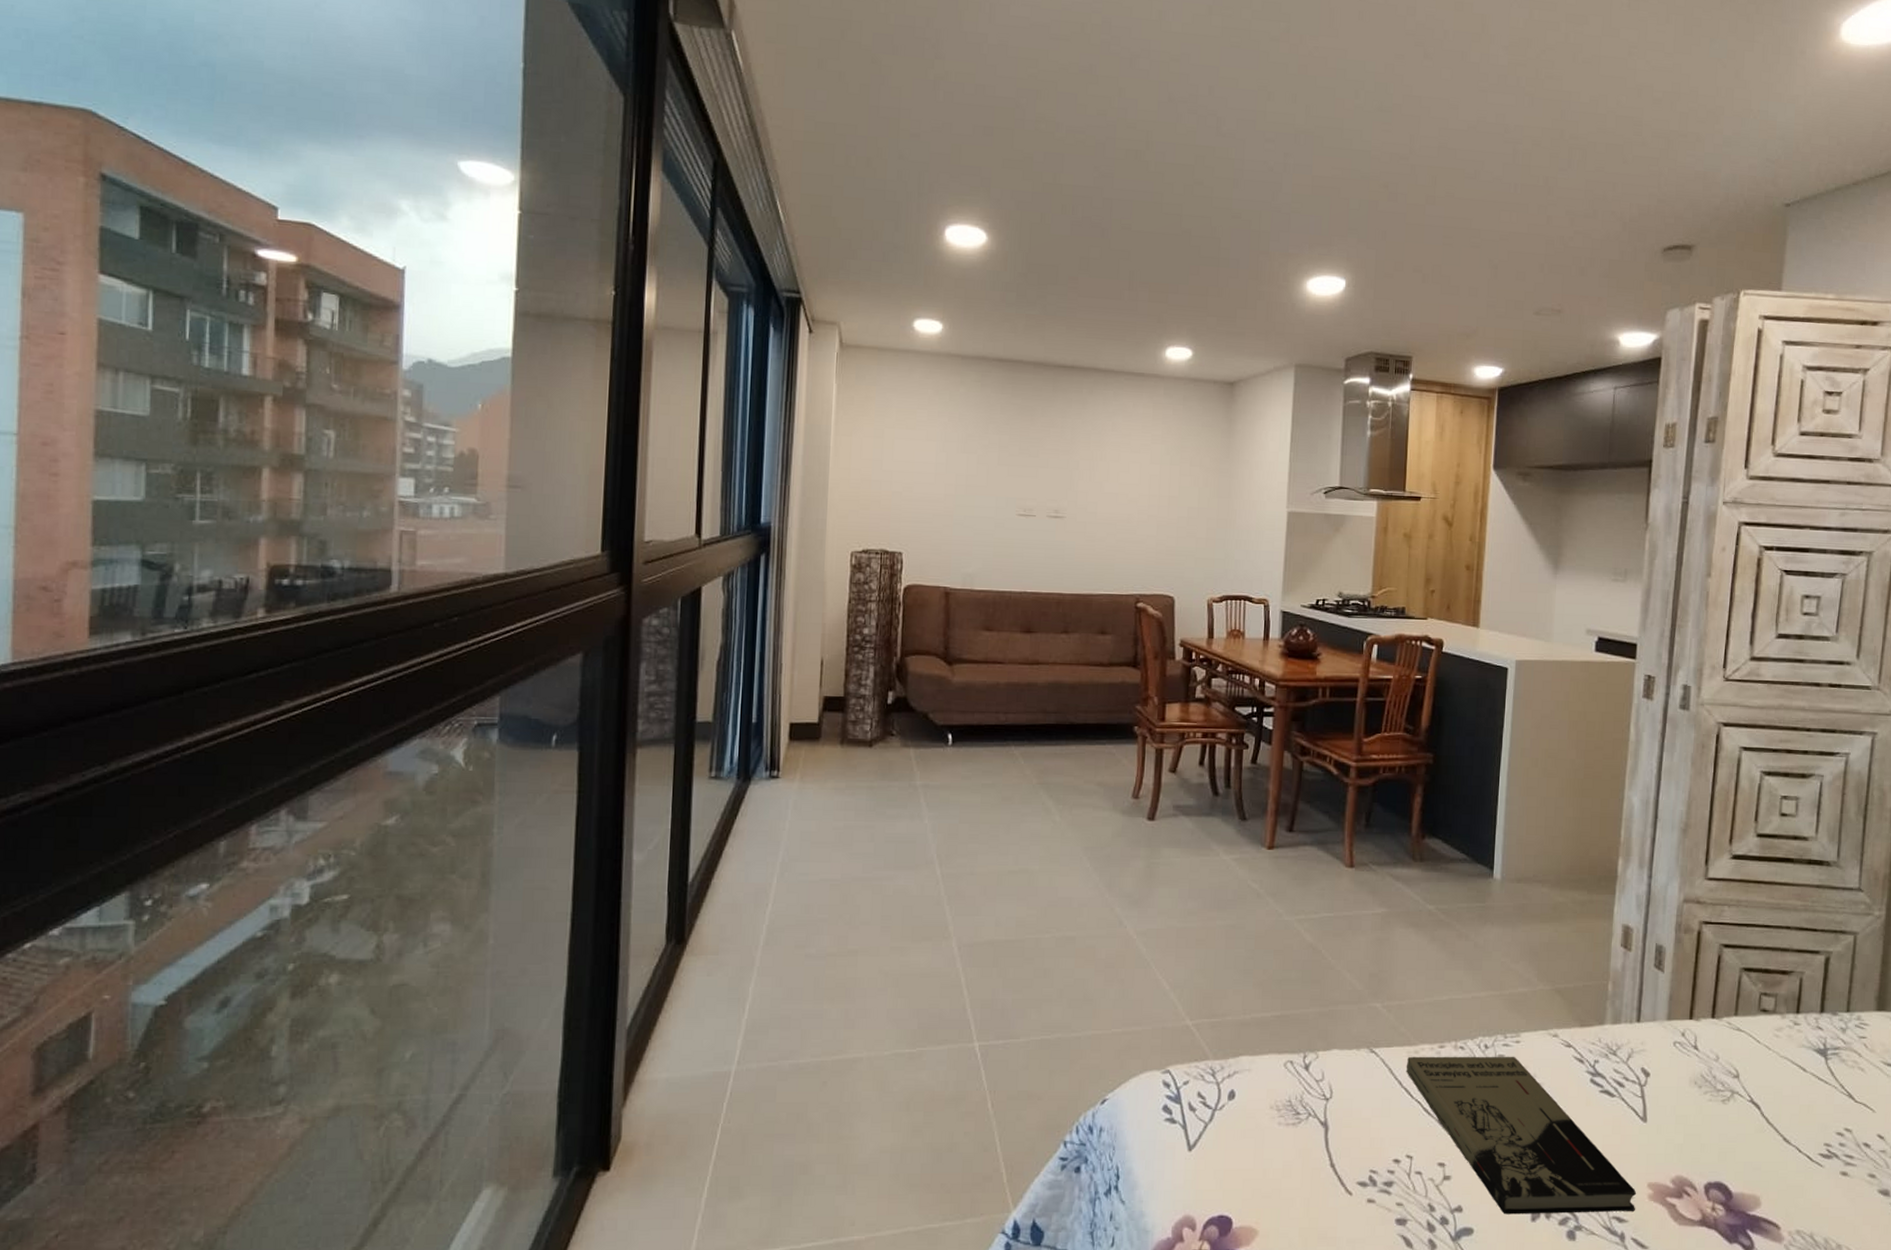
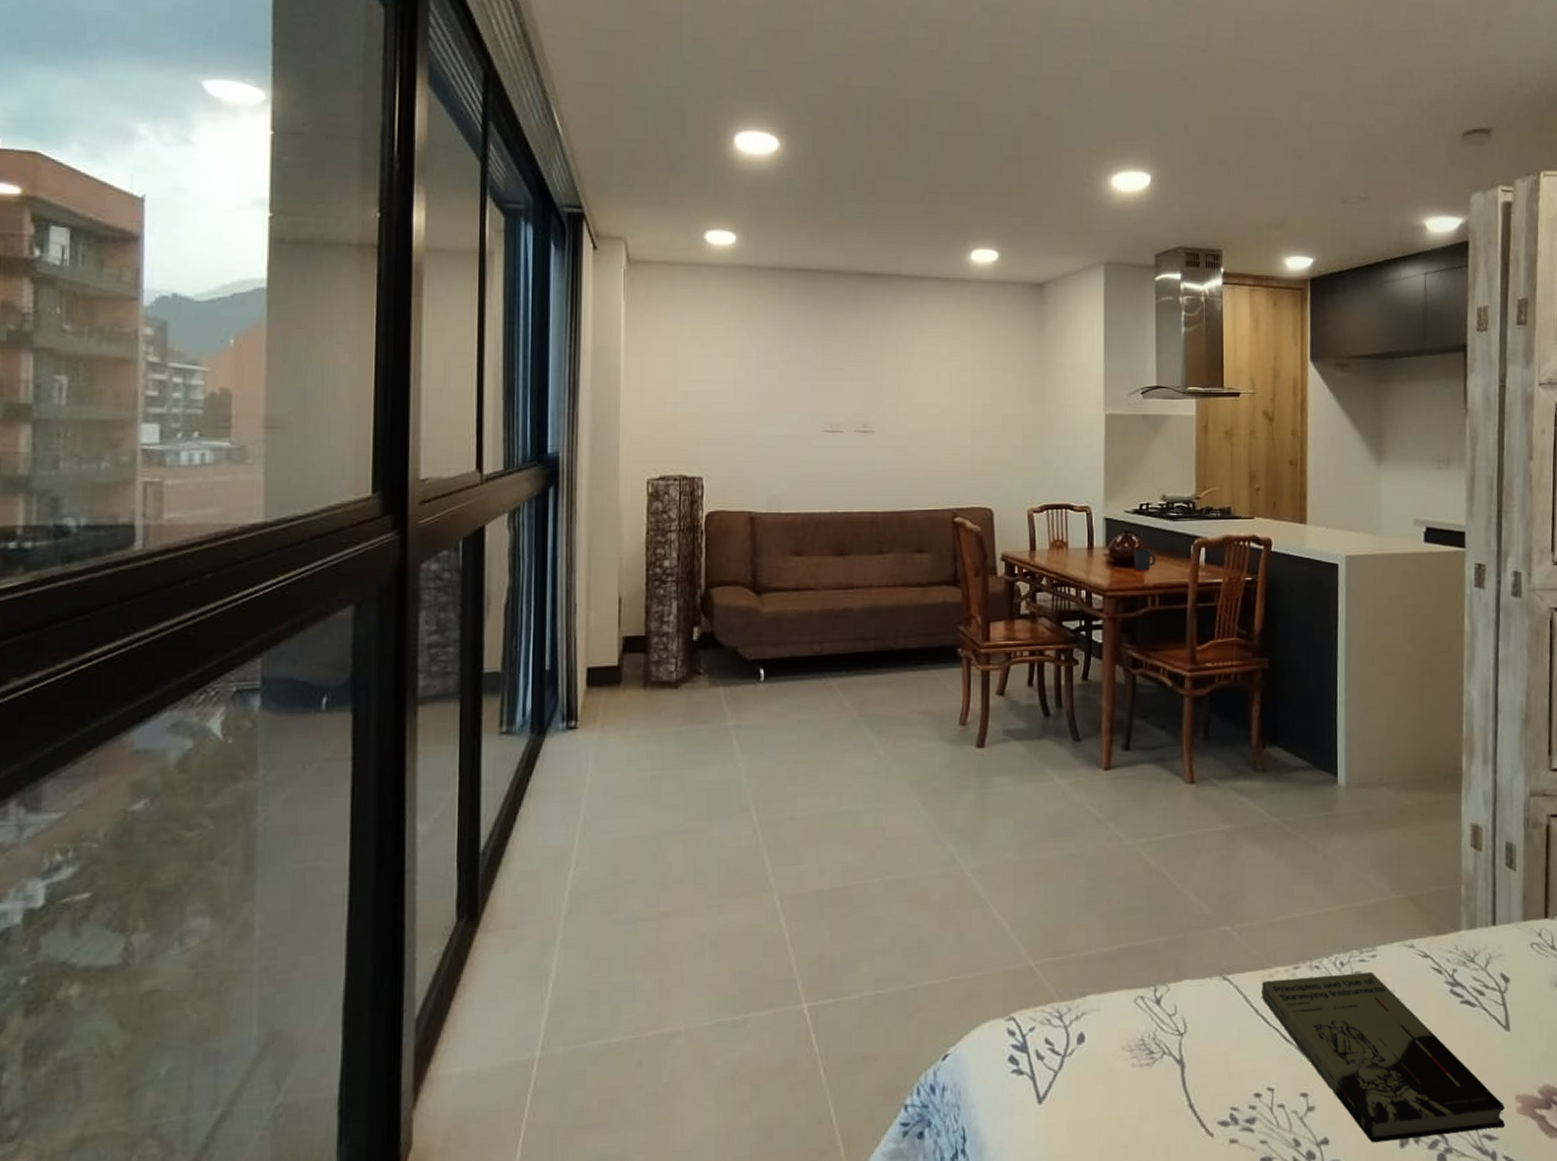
mug: none [1307,642,1330,664] -> present [1133,549,1156,571]

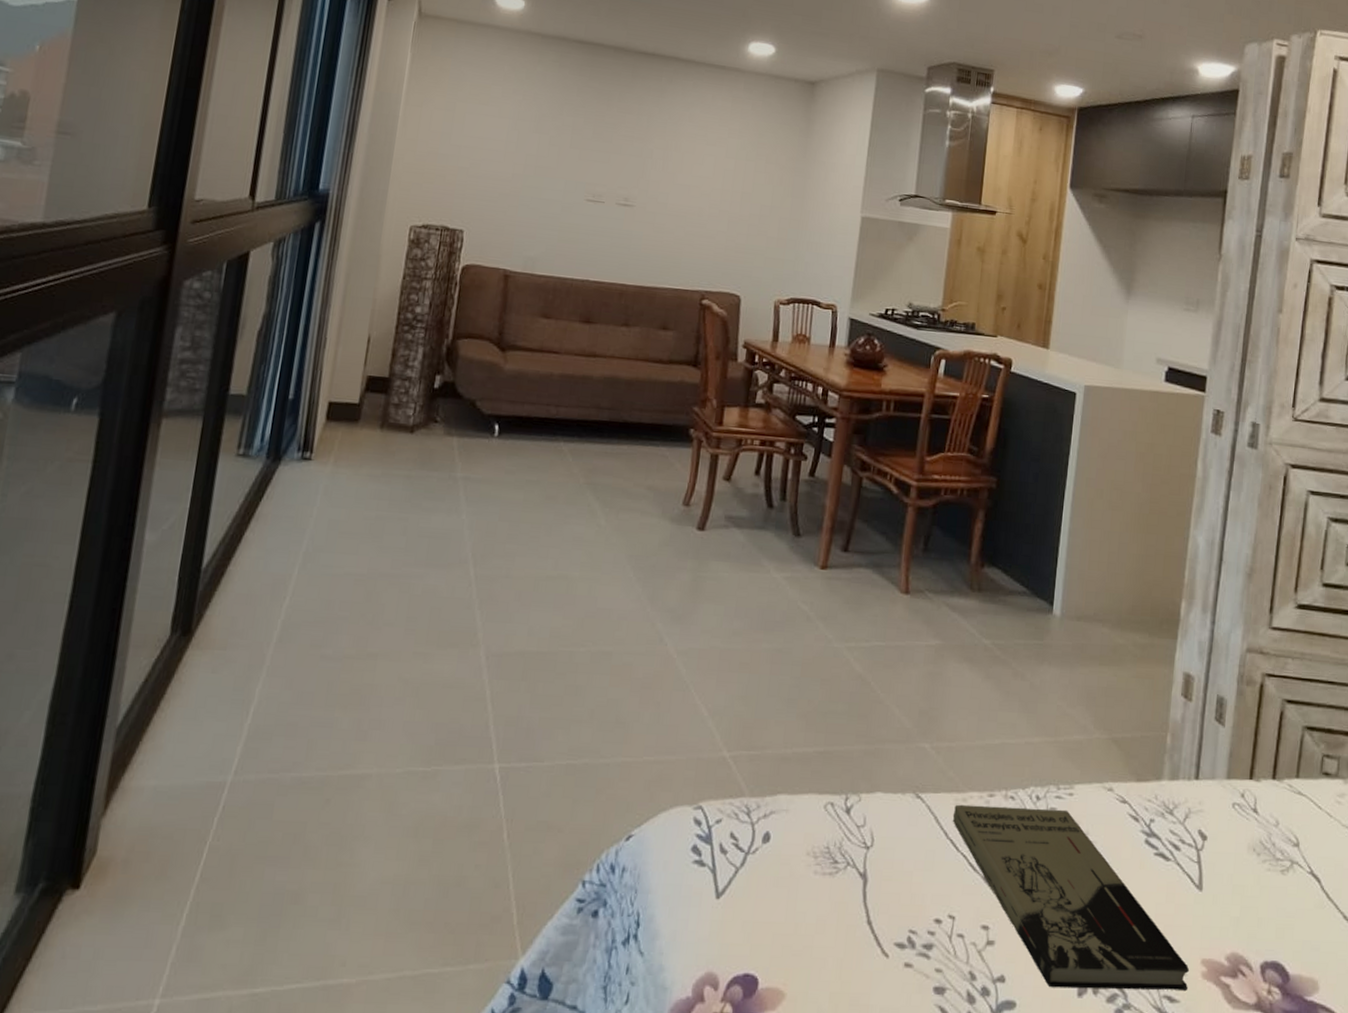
mug: present [1133,549,1156,571] -> none [873,352,896,376]

